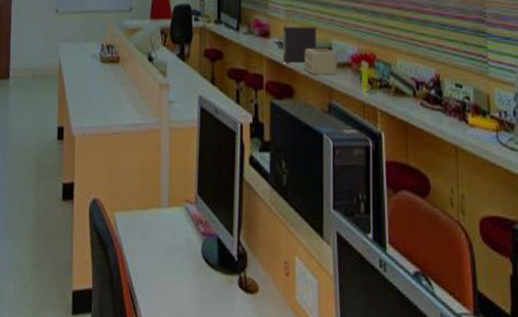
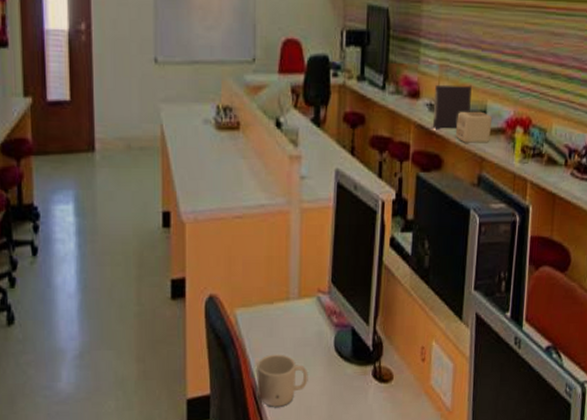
mug: none [132,256,179,307] -> present [257,354,308,407]

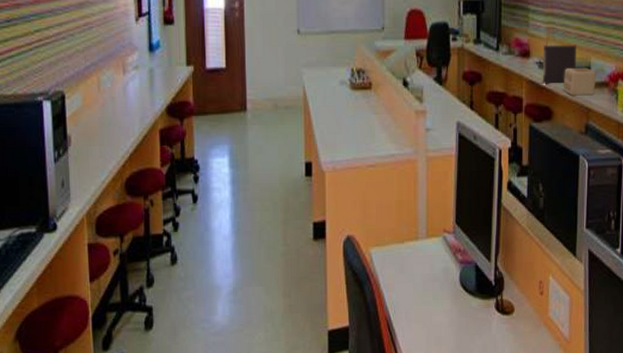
mug: present [257,354,308,407] -> none [390,289,437,338]

